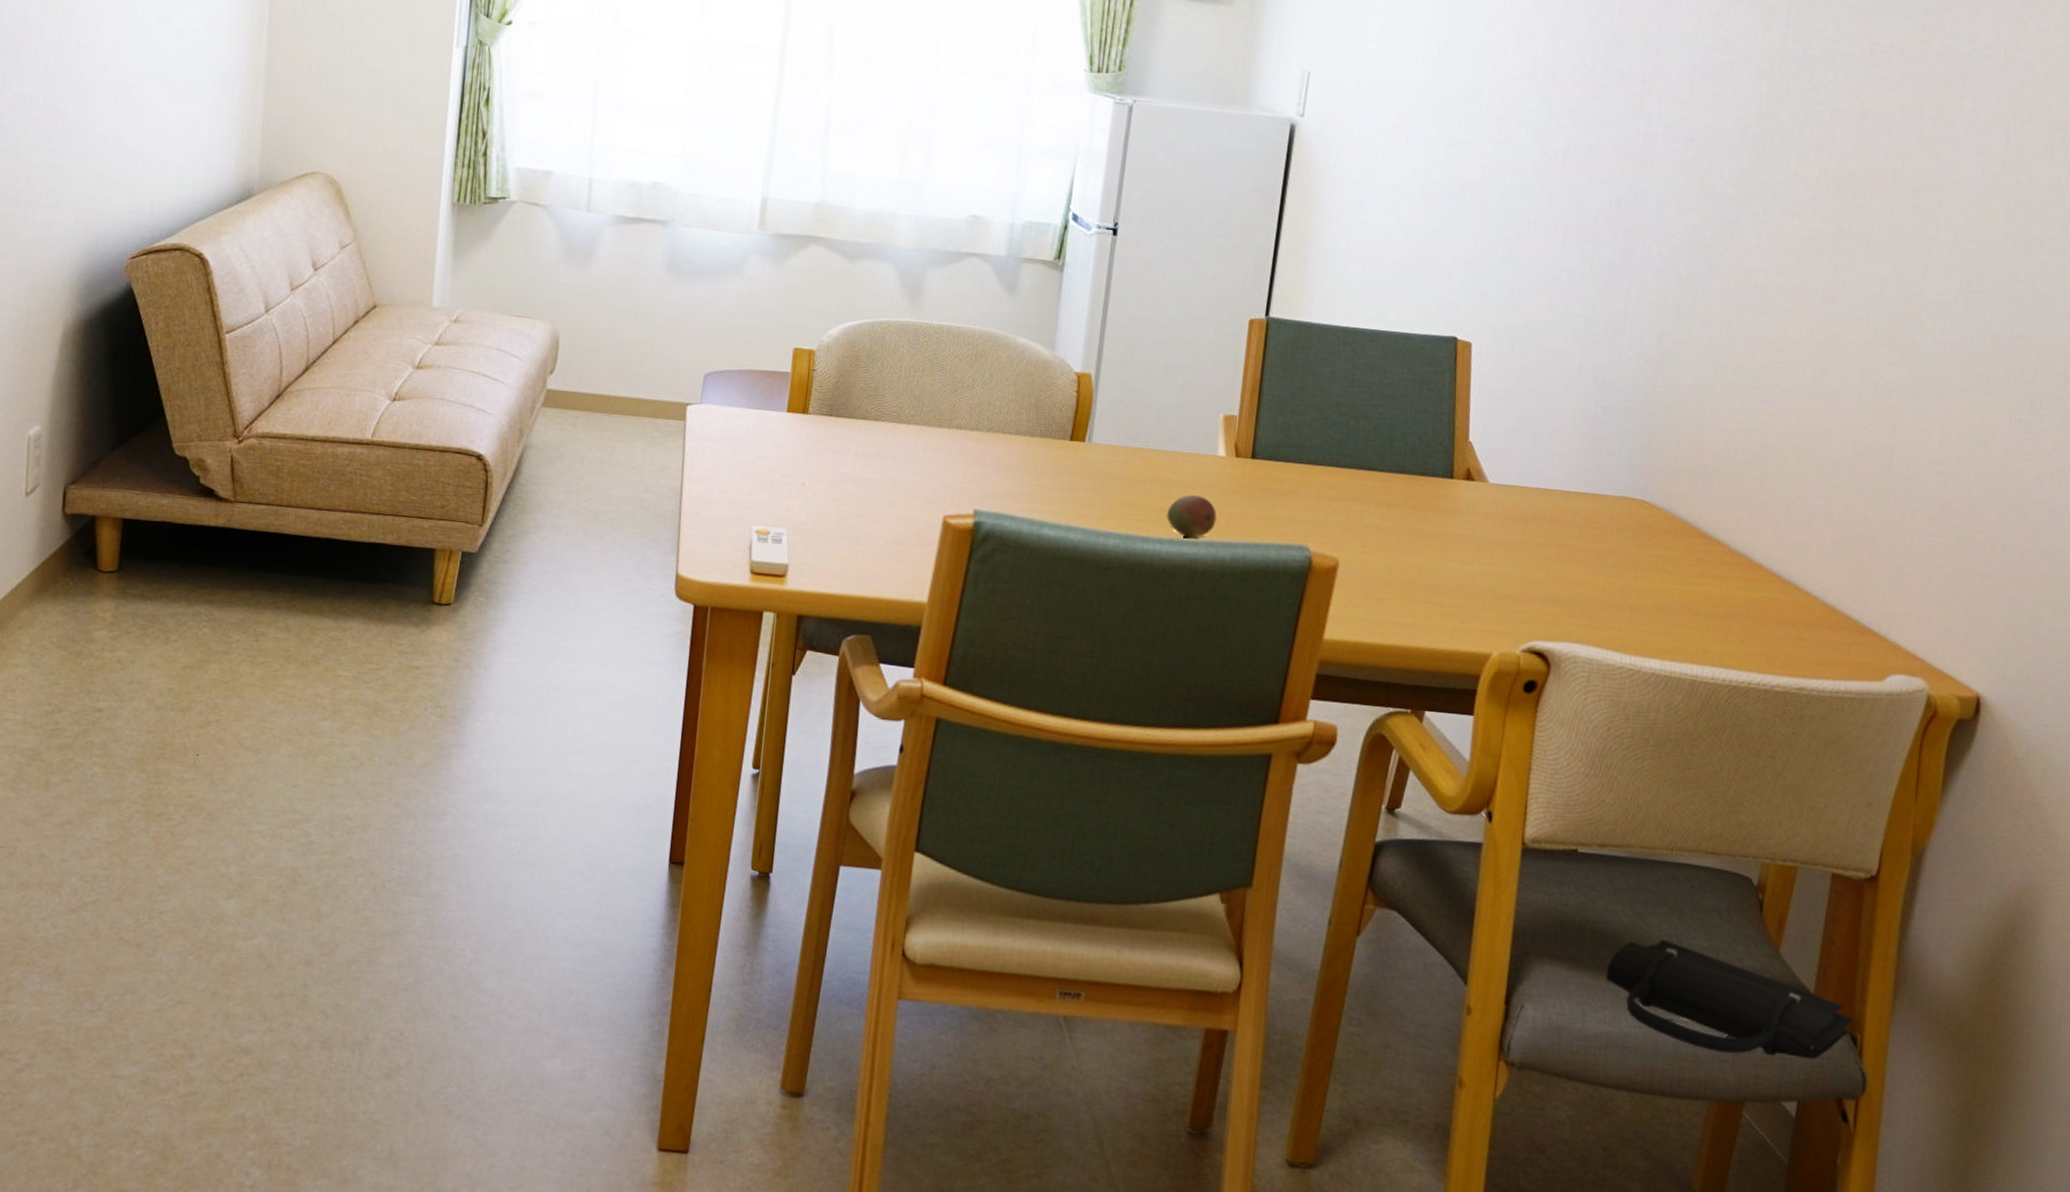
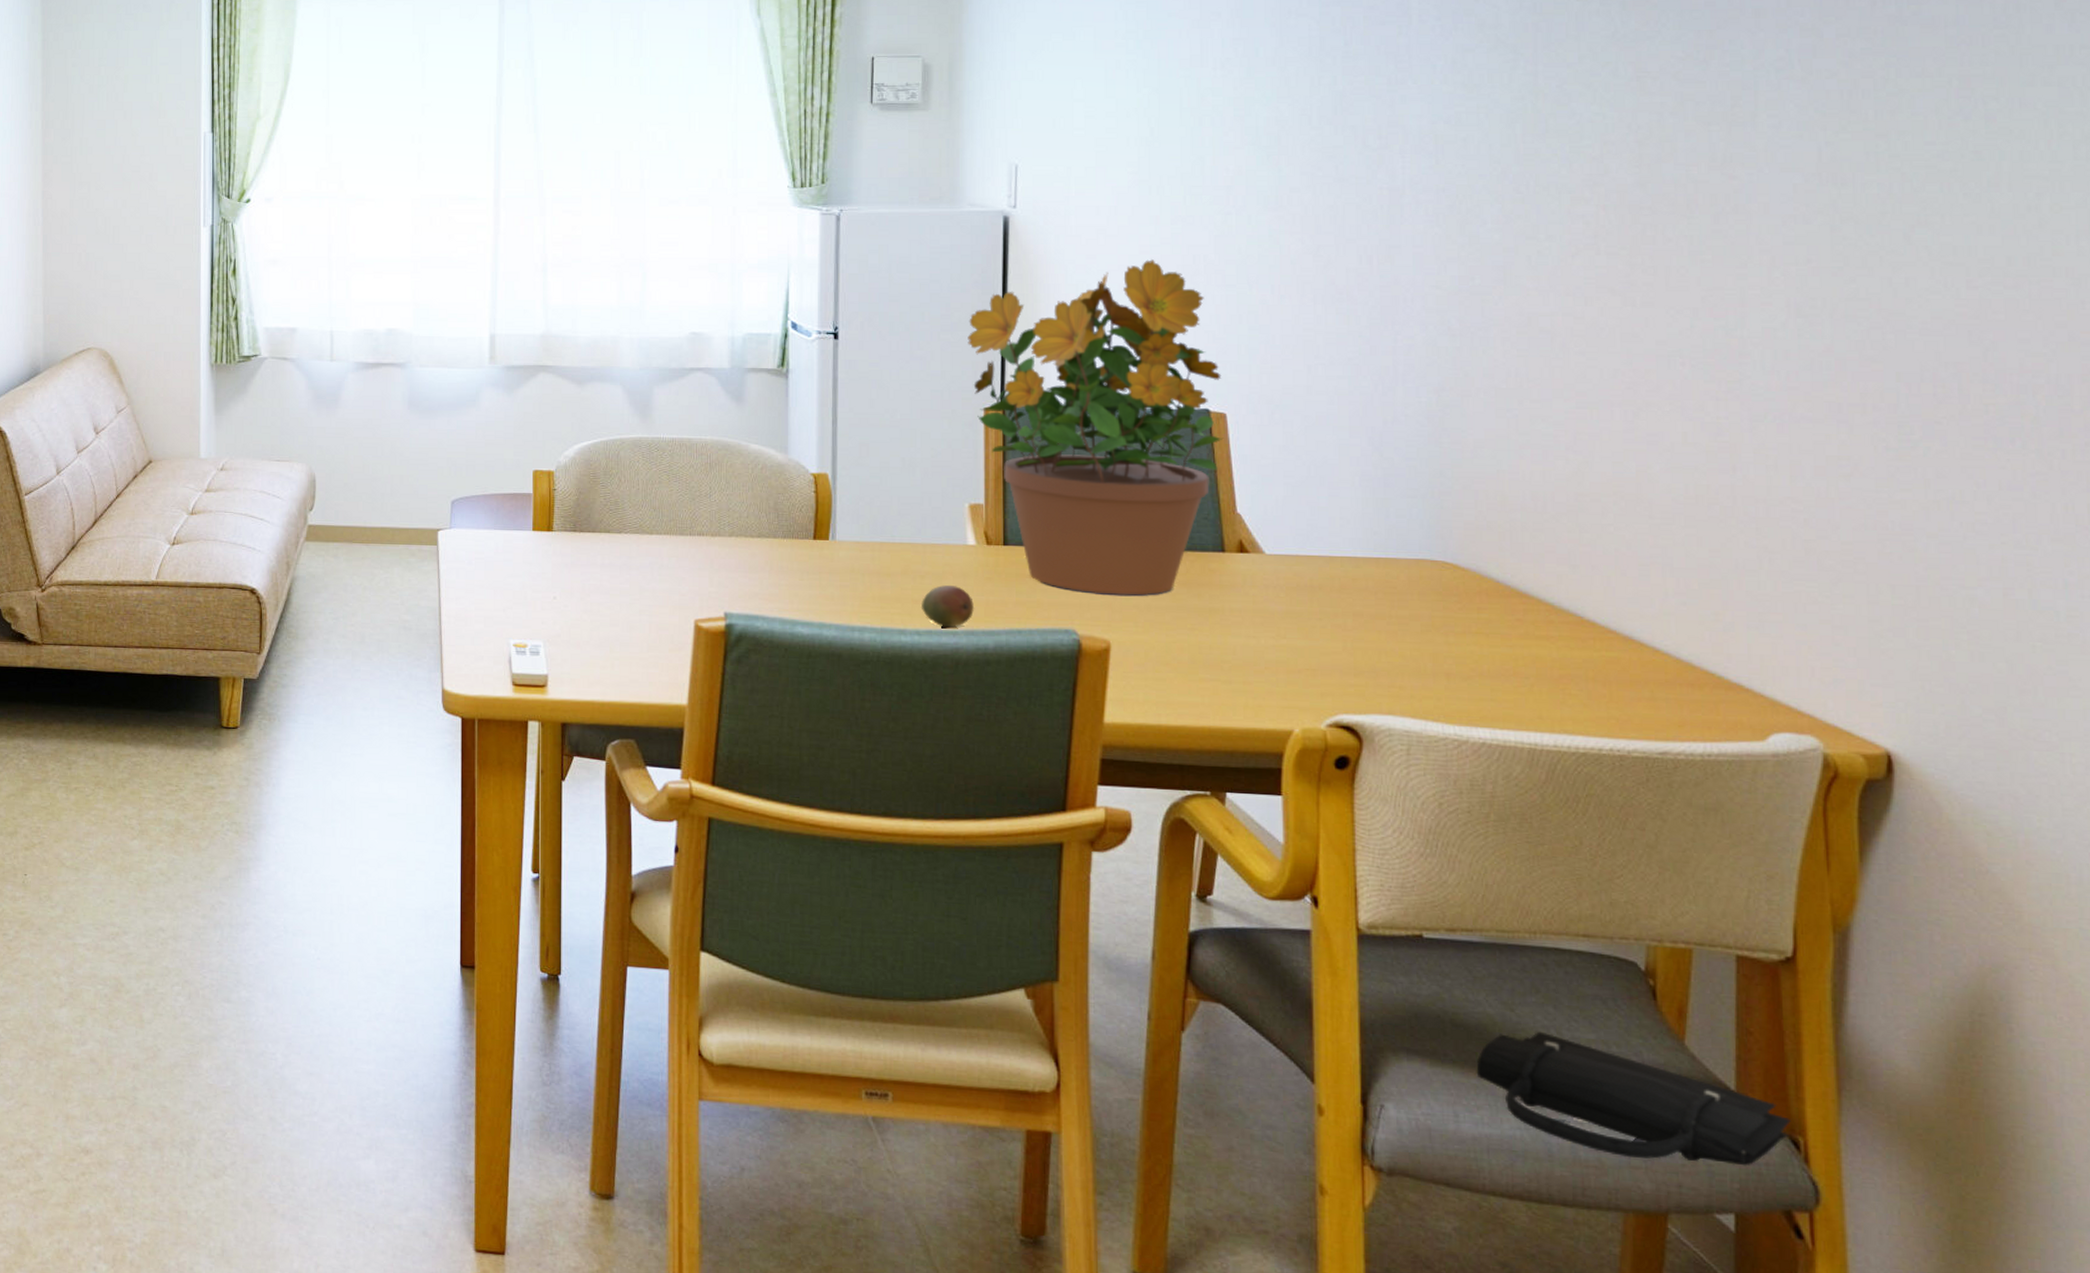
flowerpot: none [1241,182,1472,516] -> present [968,259,1224,596]

